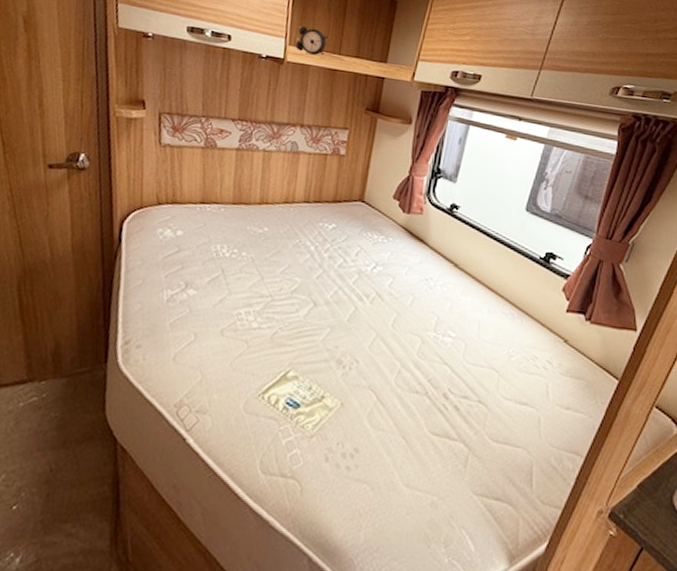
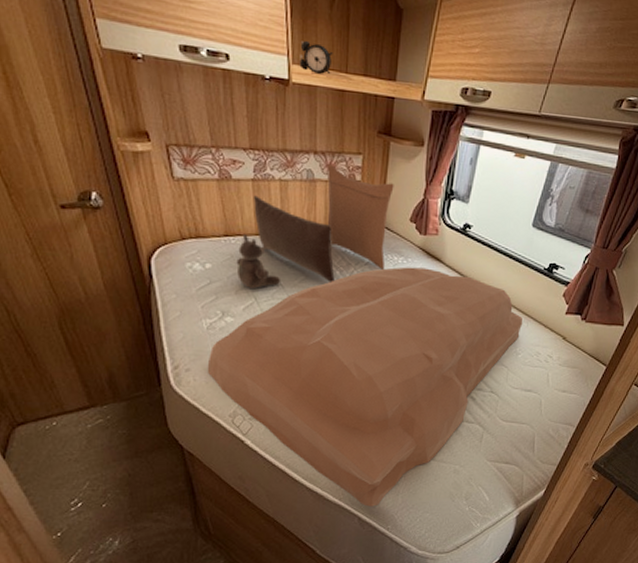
blanket: none [159,246,517,544] -> present [208,267,523,507]
stuffed animal: none [207,203,251,260] -> present [236,235,280,288]
pillow: none [234,164,311,259] -> present [253,195,335,282]
pillow: none [306,136,379,248] -> present [327,163,394,270]

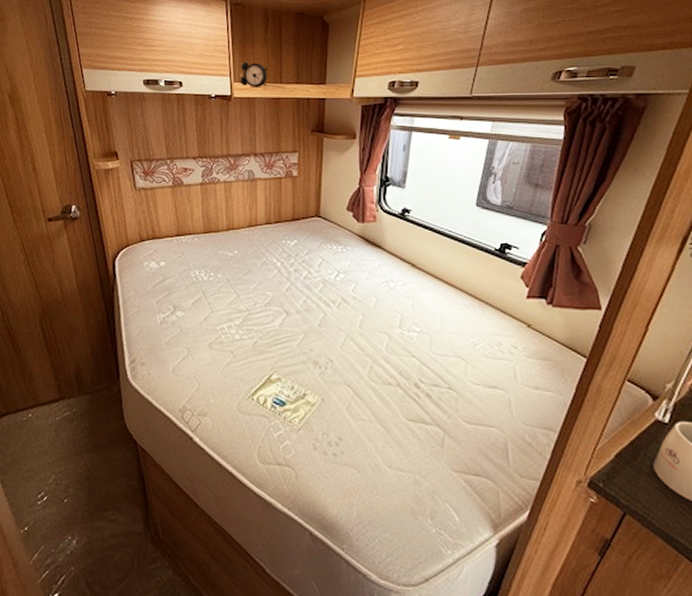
blanket: present [208,267,523,507] -> none [161,255,478,520]
stuffed animal: present [236,235,280,288] -> none [187,234,225,283]
pillow: present [253,195,335,282] -> none [201,197,276,274]
pillow: present [327,163,394,270] -> none [267,163,329,259]

